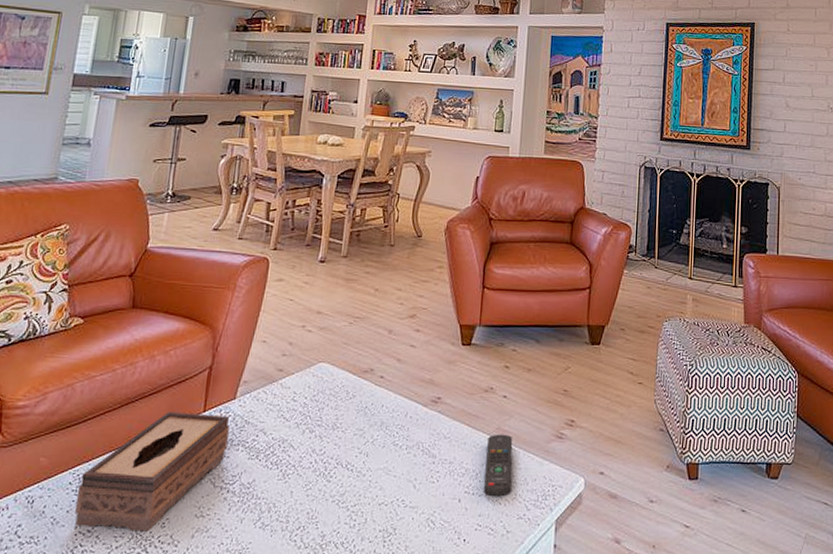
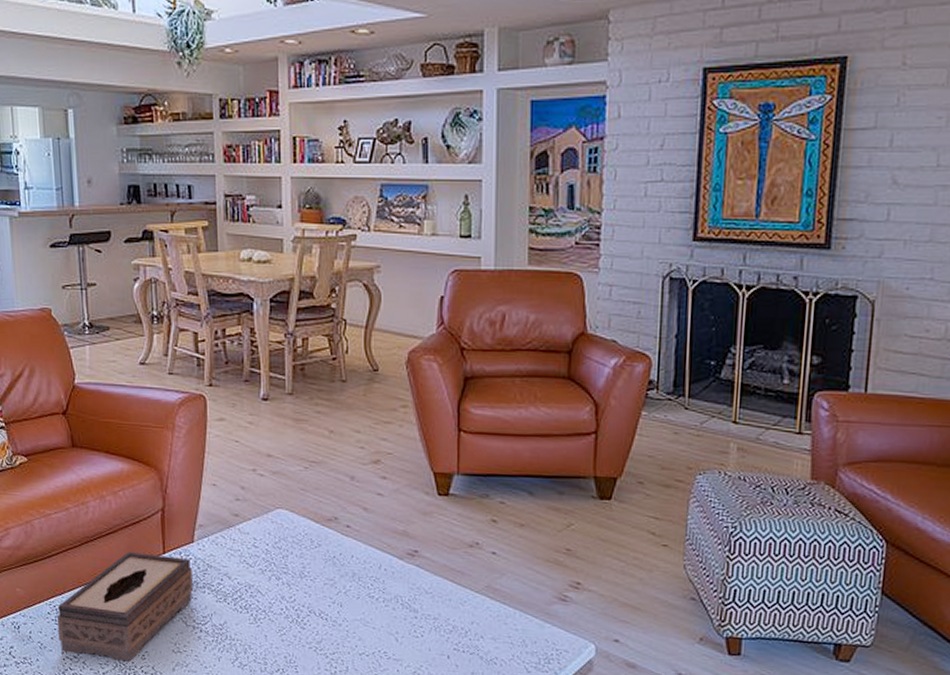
remote control: present [484,434,513,497] -> none [476,592,508,657]

